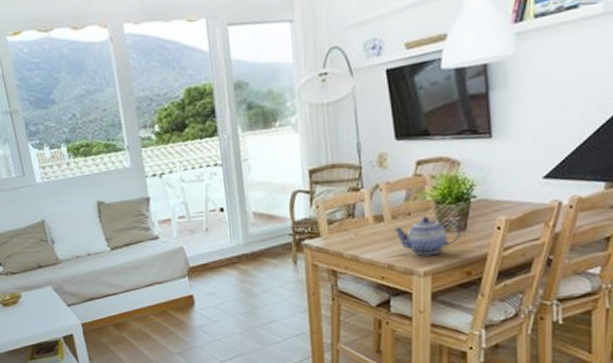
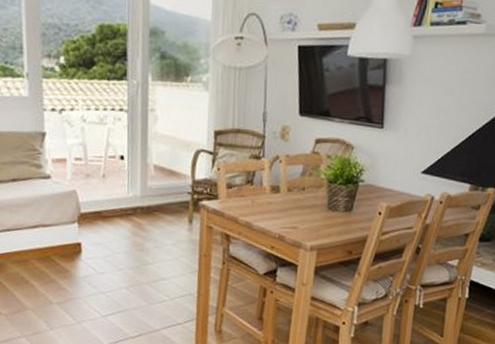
teapot: present [394,216,460,256] -> none [288,192,347,232]

